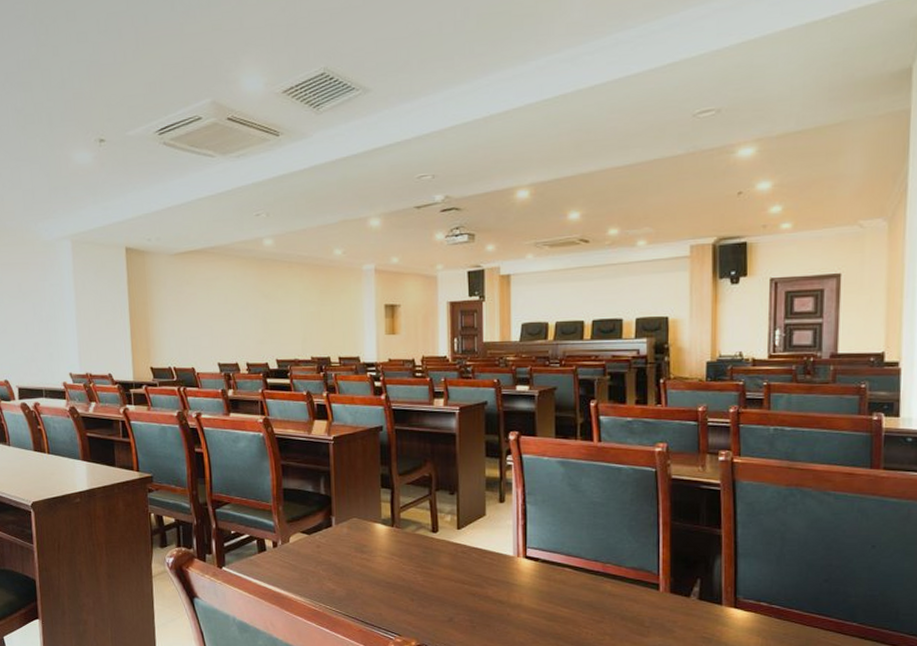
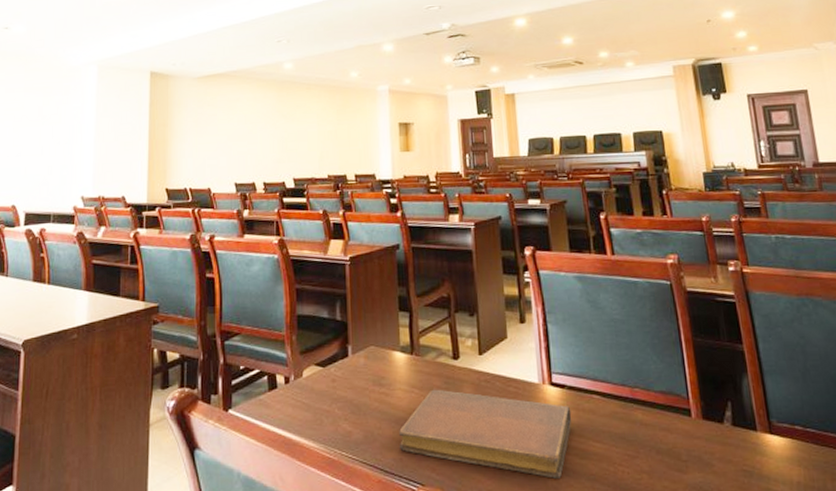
notebook: none [379,557,543,636] -> present [399,389,572,479]

